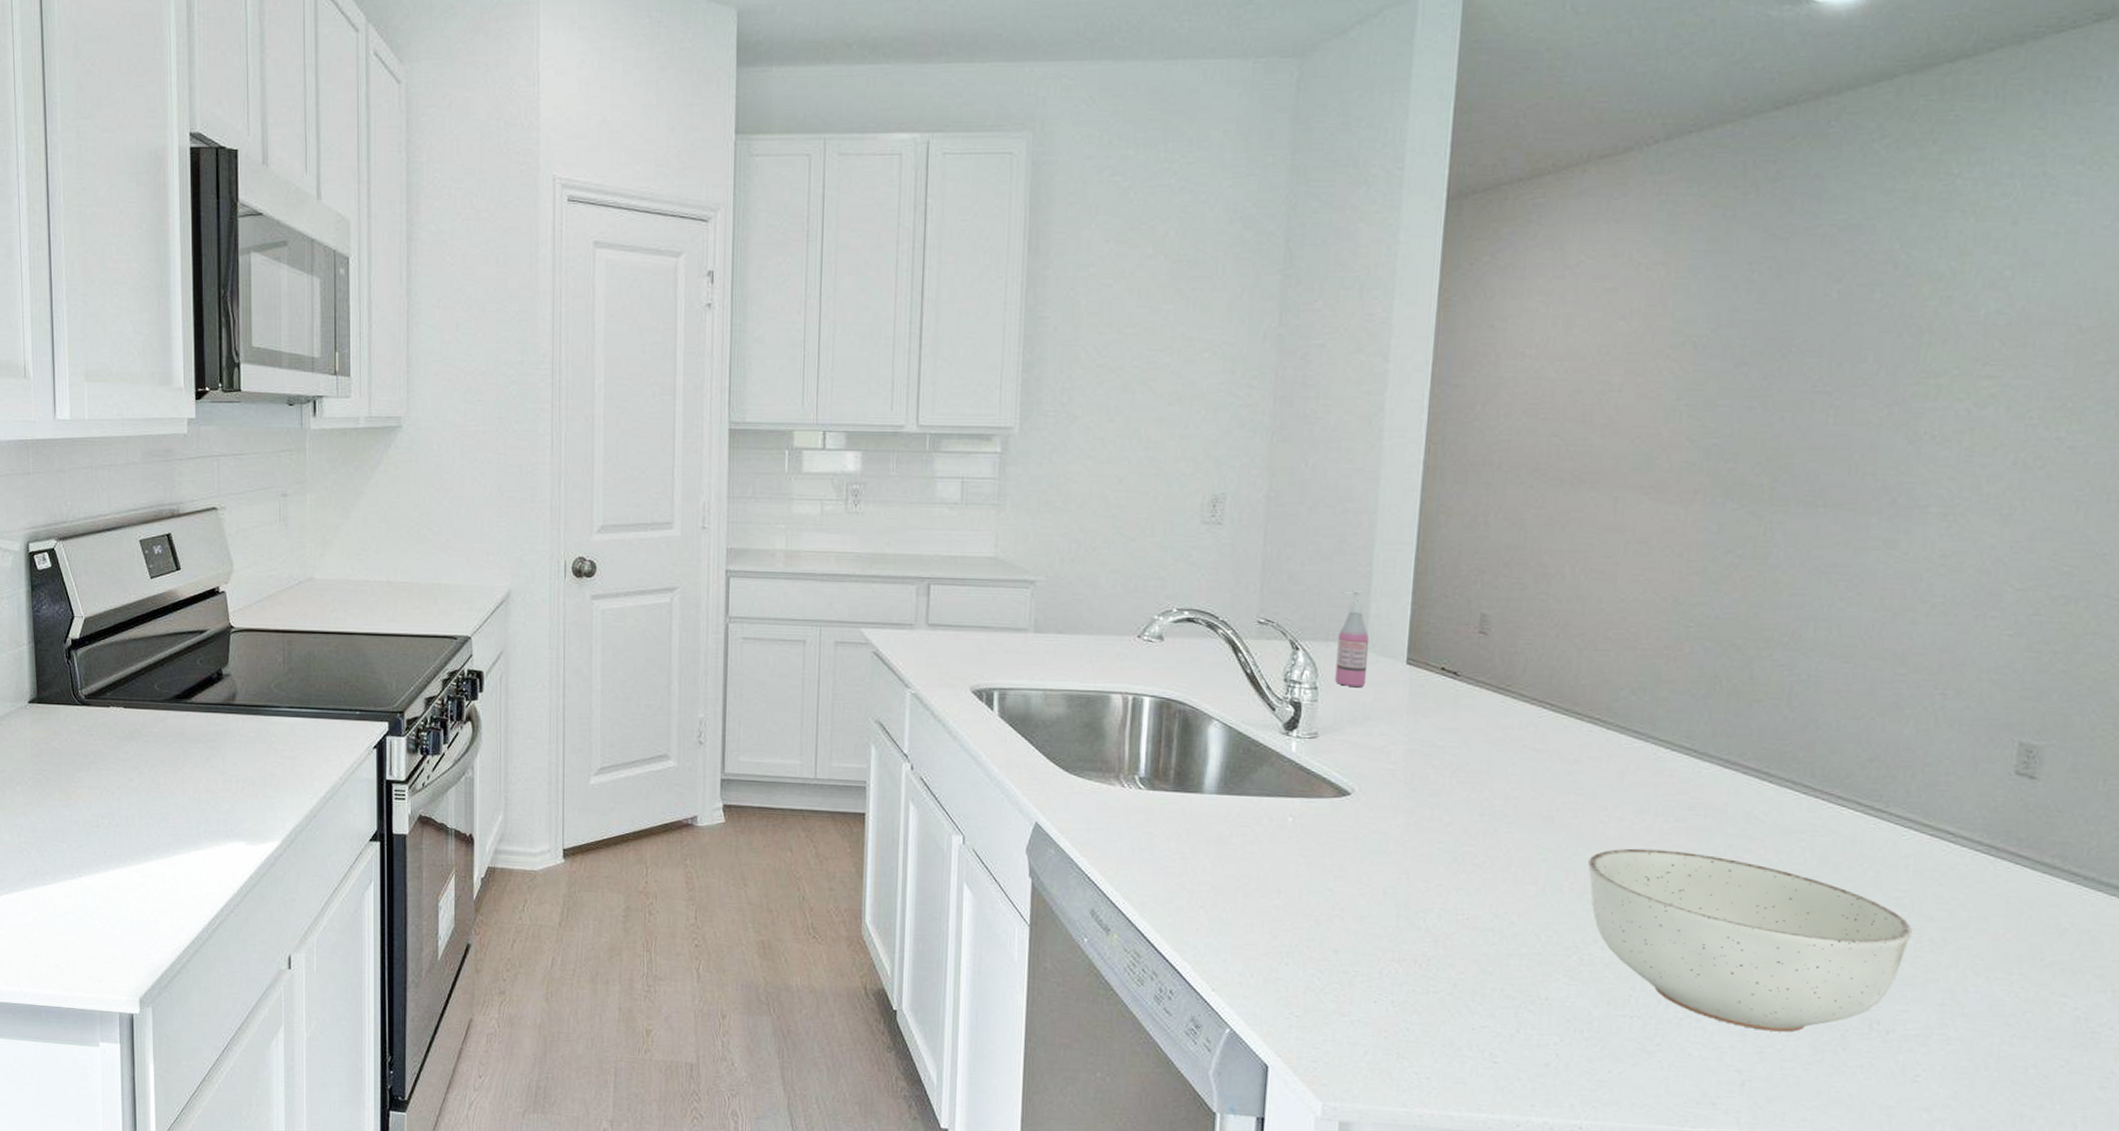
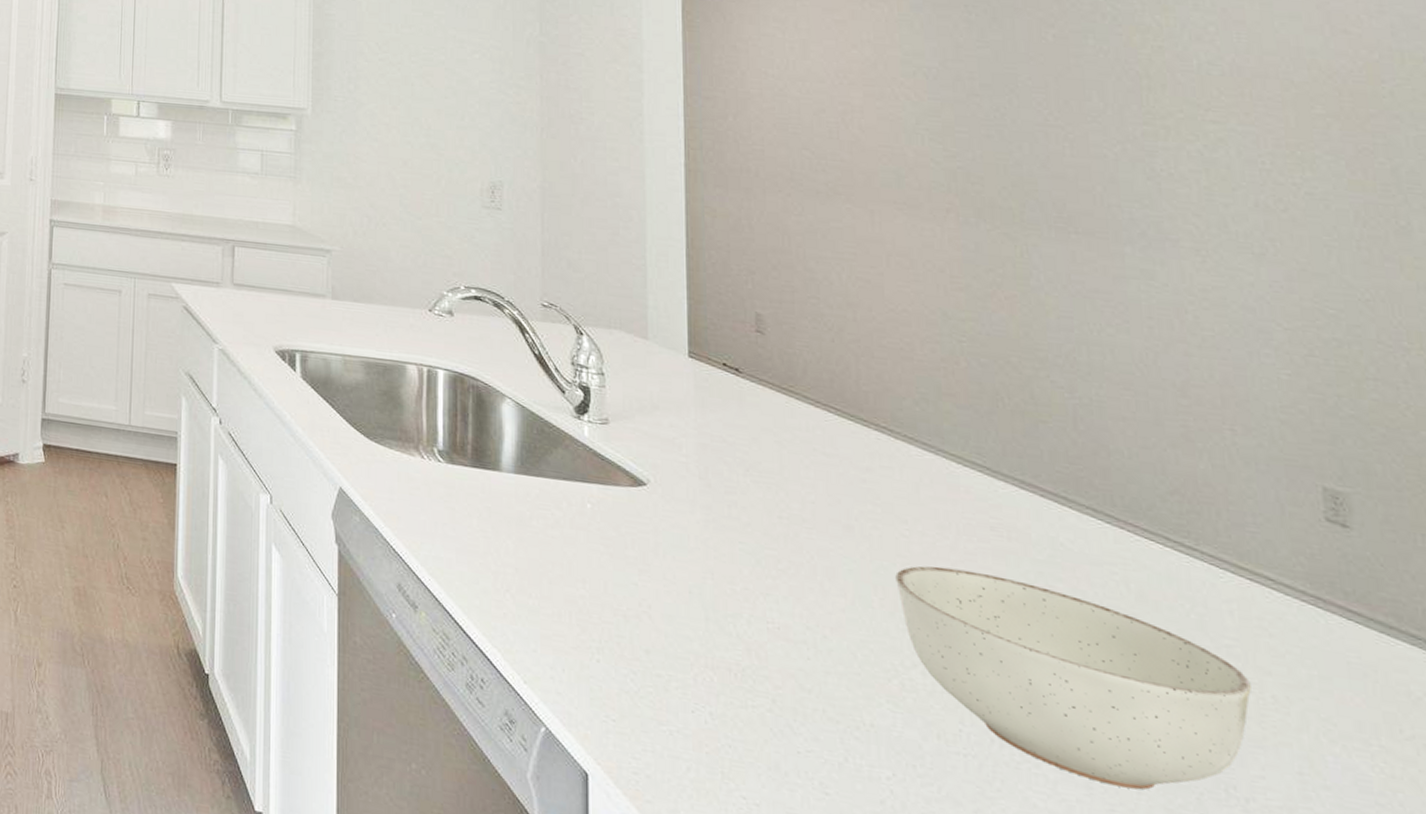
soap dispenser: present [1335,589,1370,687] -> none [619,280,651,376]

